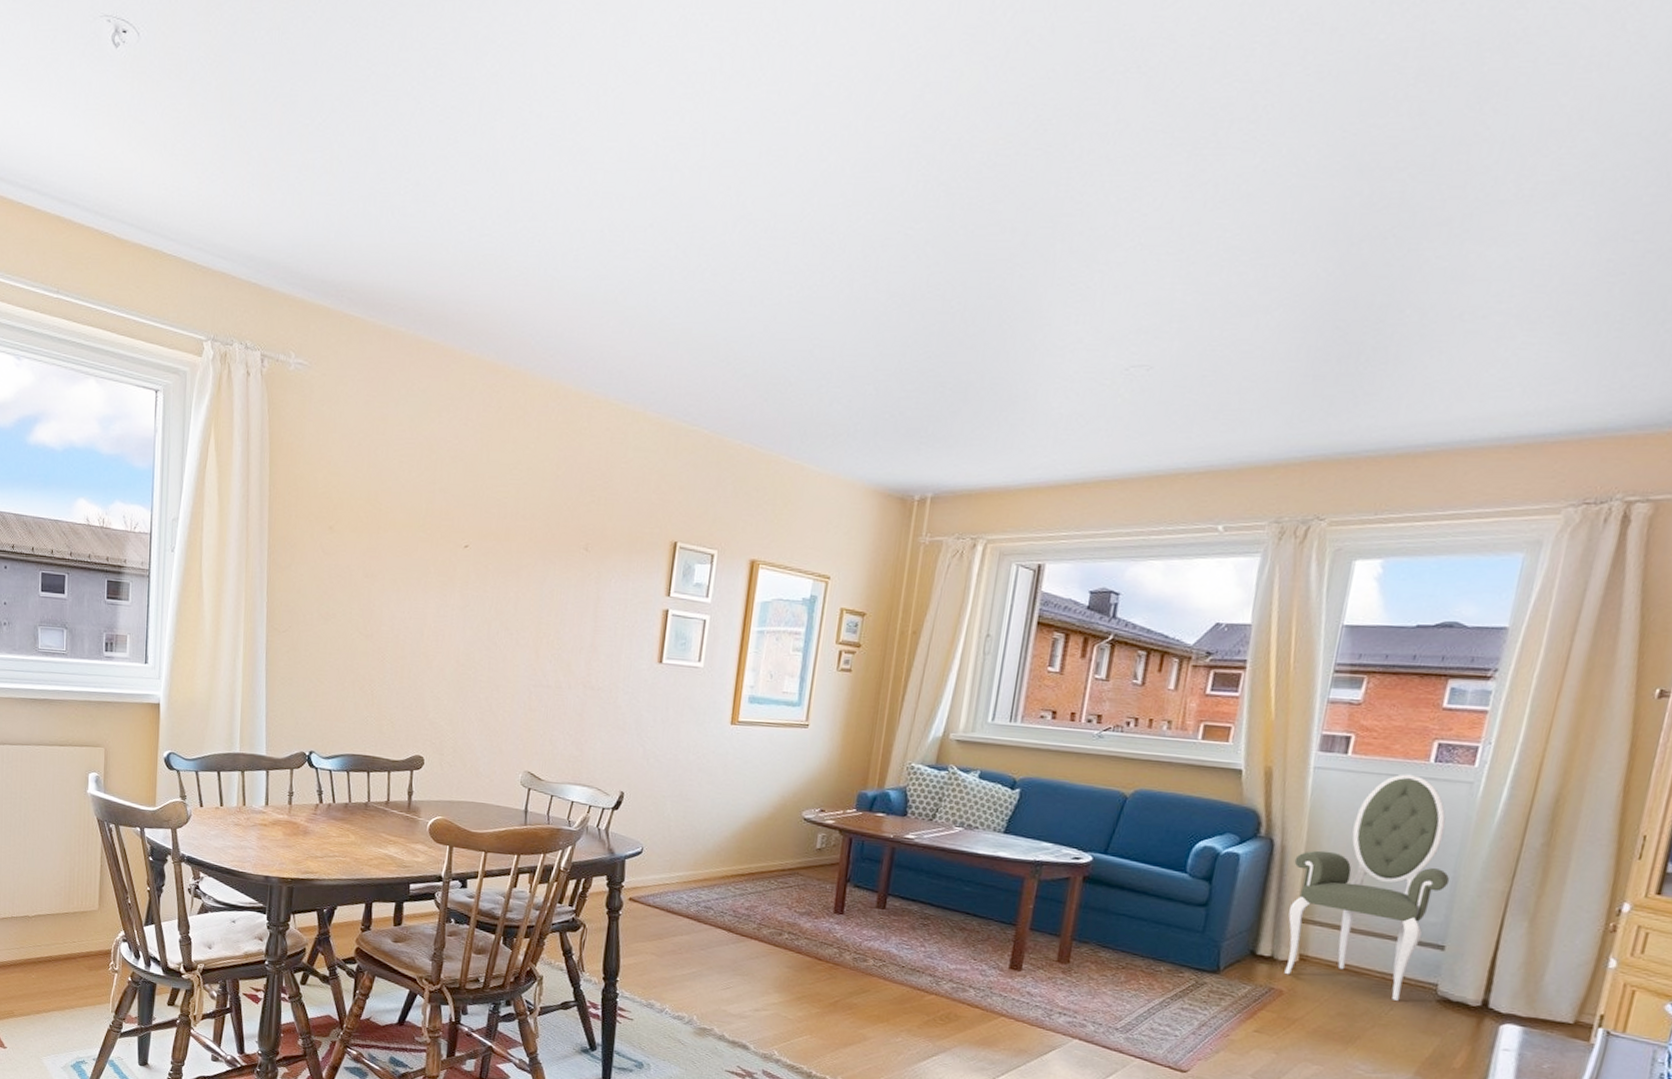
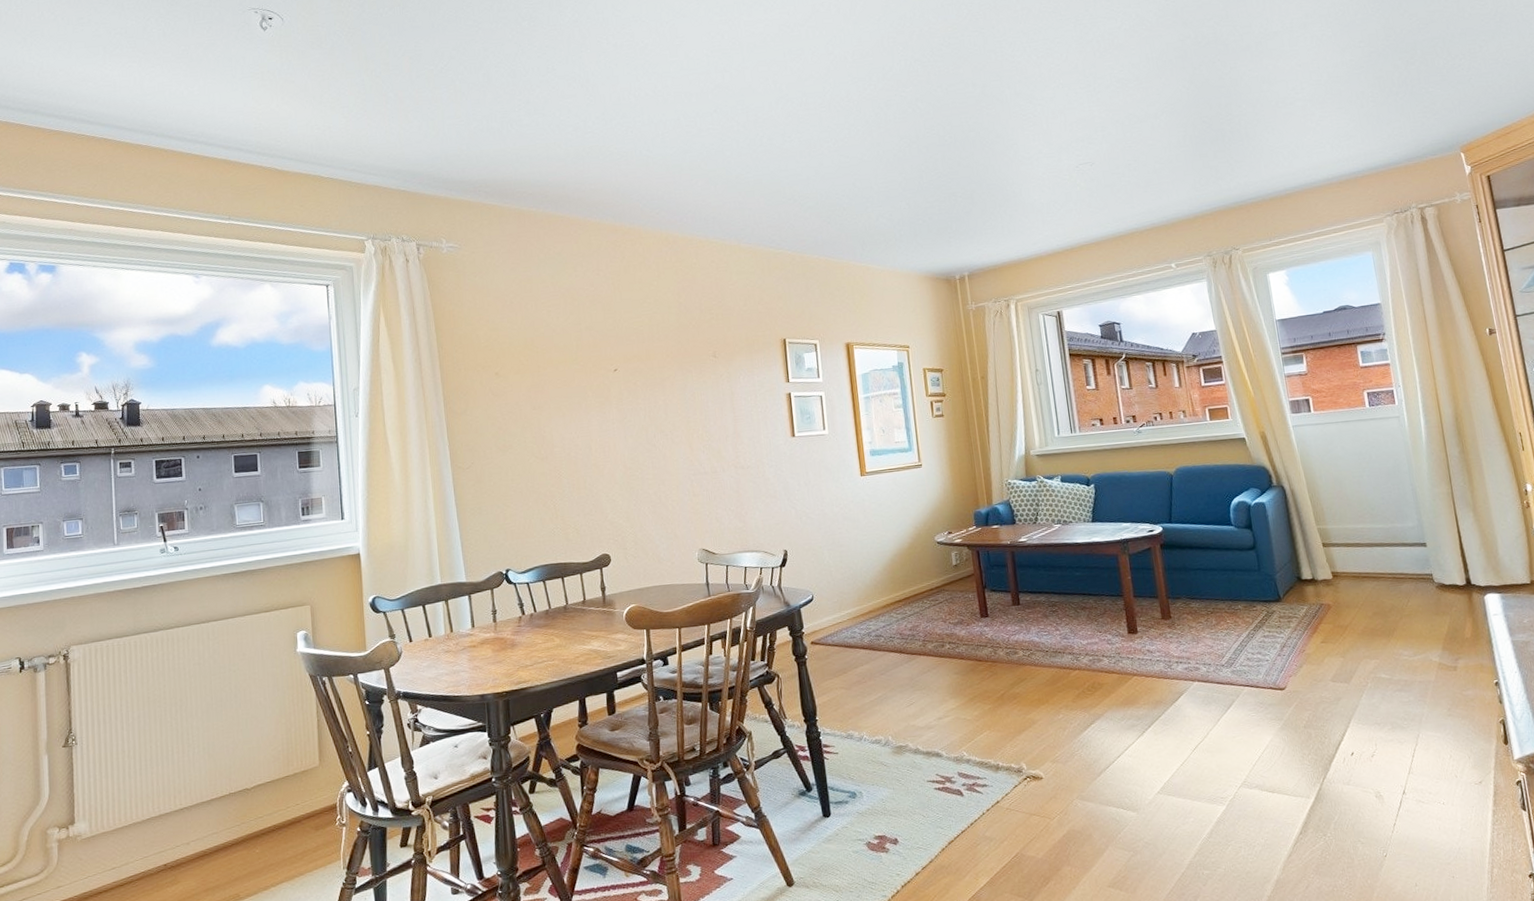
armchair: present [1284,774,1450,1001] -> none [1303,418,1412,594]

